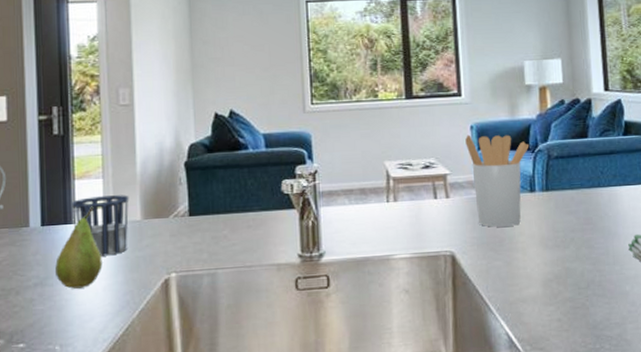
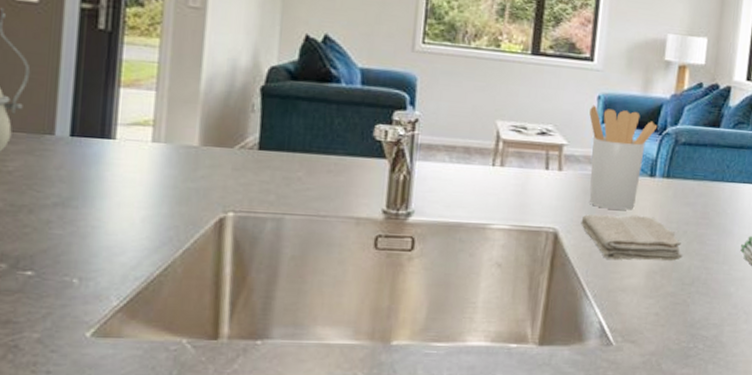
fruit: present [55,207,103,289] -> none [83,123,145,216]
cup: present [71,195,129,257] -> none [111,110,187,183]
washcloth: none [474,229,574,273] -> present [581,214,682,261]

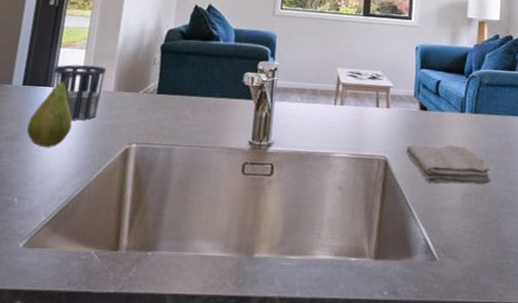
fruit: none [83,123,145,216] -> present [27,74,73,147]
cup: none [111,110,187,183] -> present [51,64,107,121]
utensil holder: present [589,105,658,210] -> none [410,54,465,141]

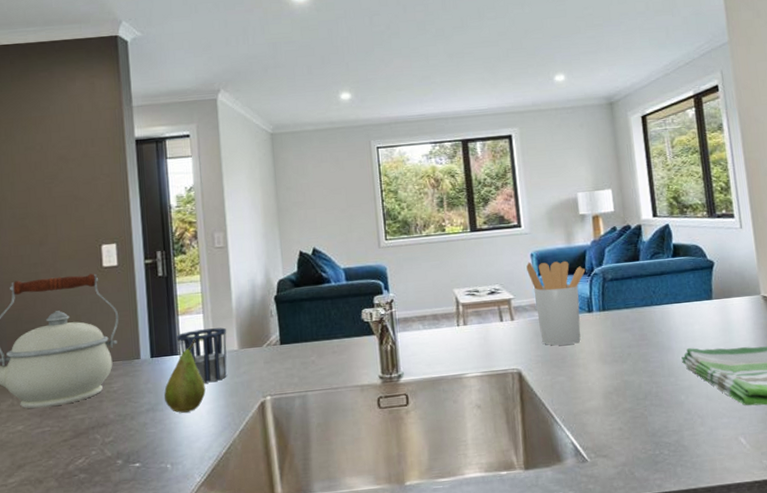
washcloth: present [406,144,491,185] -> none [538,346,632,388]
utensil holder: none [410,54,465,141] -> present [526,260,586,346]

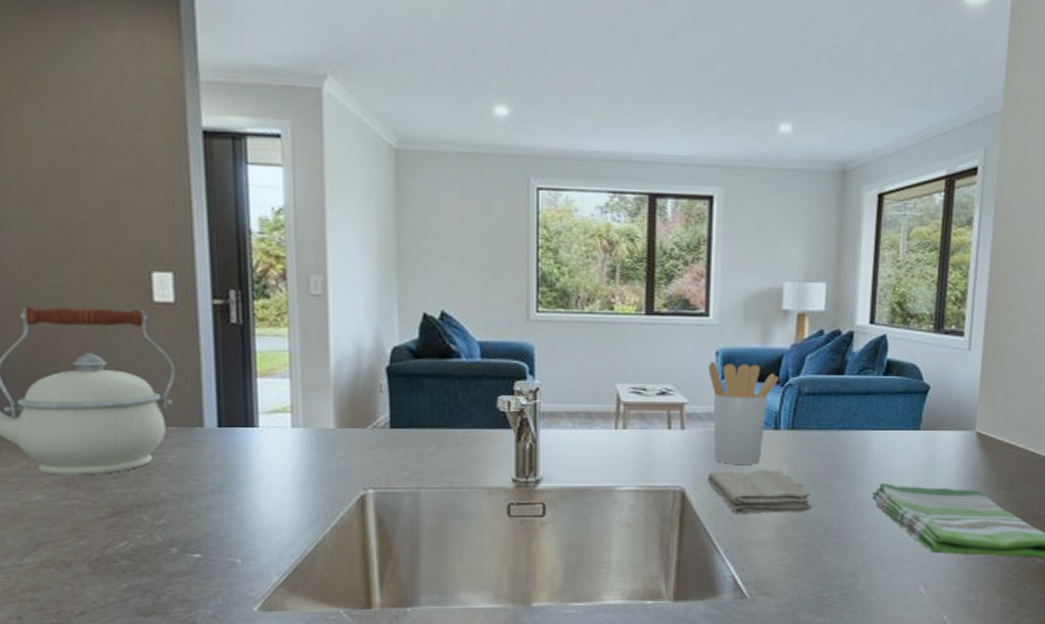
fruit: present [164,340,206,413] -> none [235,410,290,499]
cup: present [176,327,228,383] -> none [252,398,321,466]
washcloth: none [538,346,632,388] -> present [707,470,812,514]

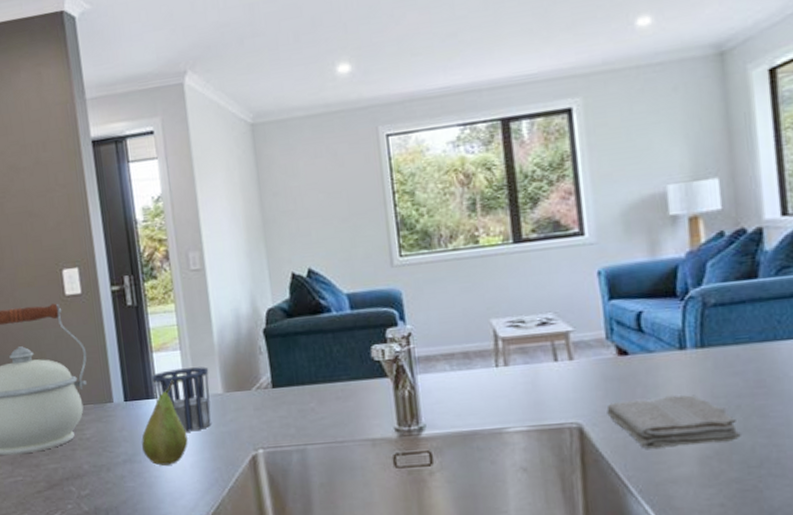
fruit: none [235,410,290,499] -> present [141,381,188,466]
cup: none [252,398,321,466] -> present [151,367,212,432]
utensil holder: present [708,361,779,464] -> none [591,279,677,394]

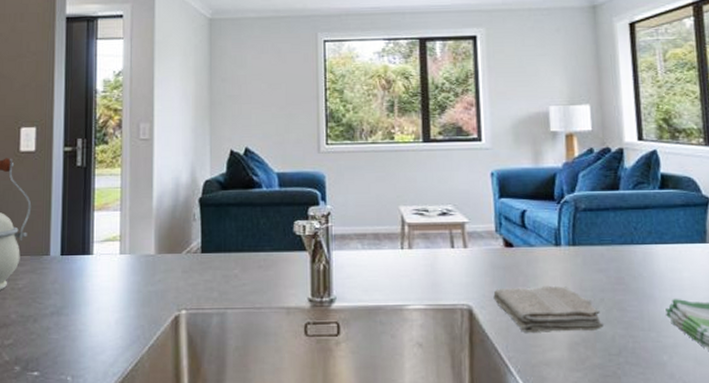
fruit: present [141,381,188,466] -> none [72,239,116,320]
cup: present [151,367,212,432] -> none [89,228,145,289]

